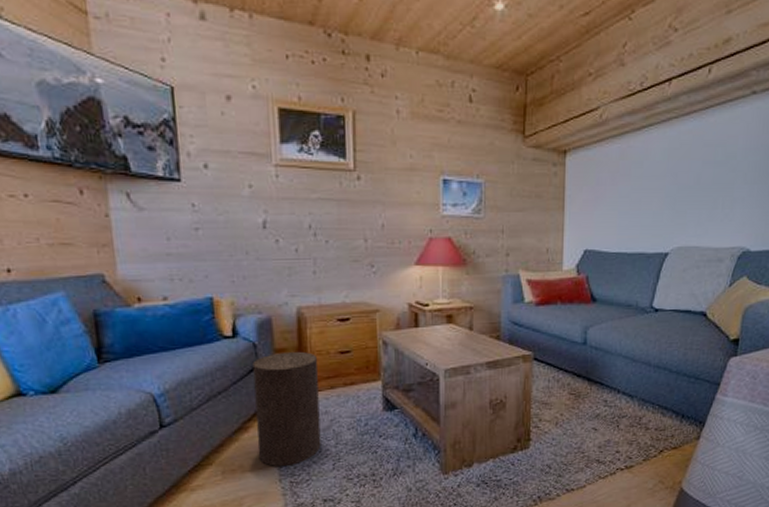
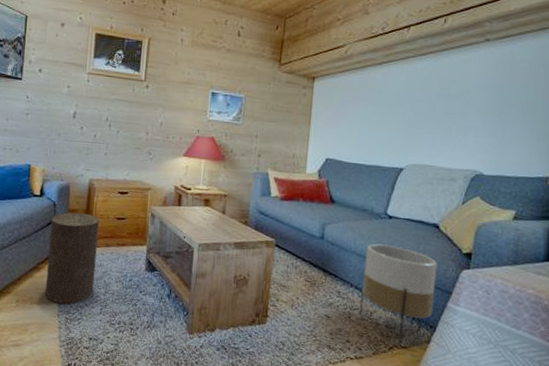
planter: none [627,341,706,448] -> present [359,243,438,346]

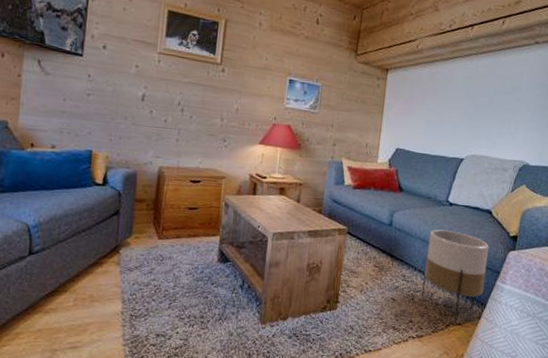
stool: present [45,212,100,305] -> none [107,202,170,301]

